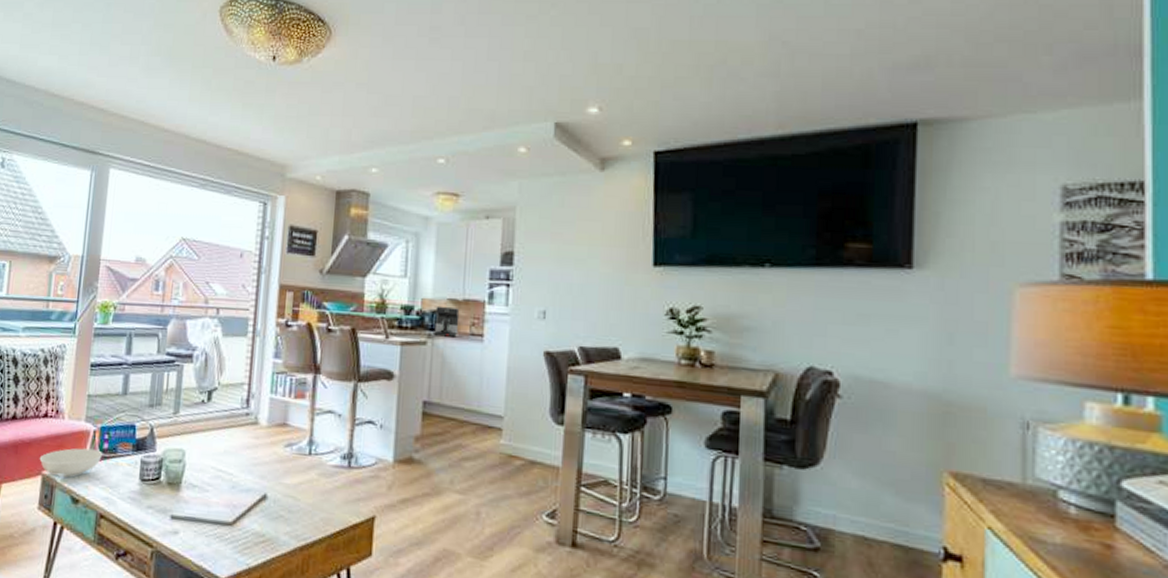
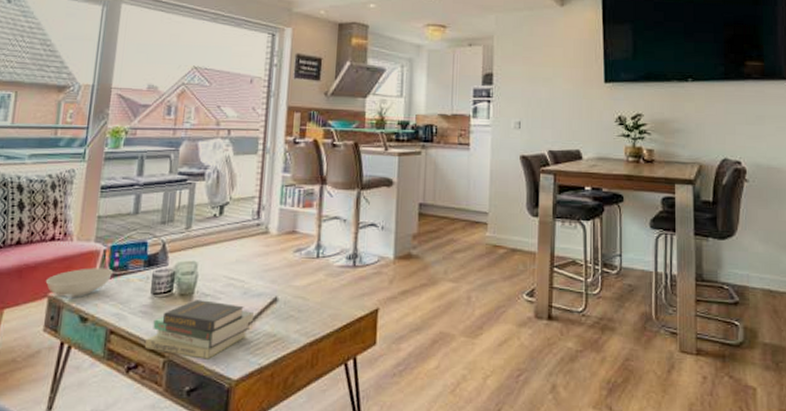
books: none [134,490,243,554] -> present [145,300,255,359]
coffee maker: present [432,306,460,339] -> none [426,120,449,148]

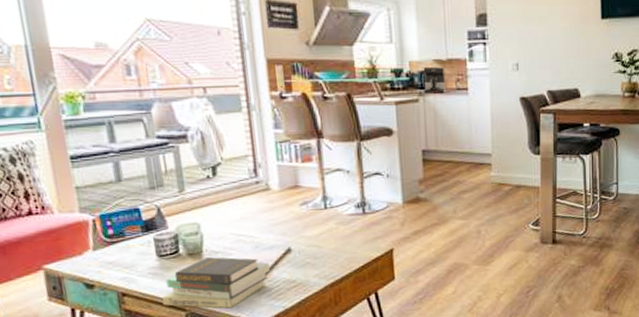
bowl: present [45,268,114,297] -> none [35,236,110,268]
coffee maker: none [426,120,449,148] -> present [423,66,446,94]

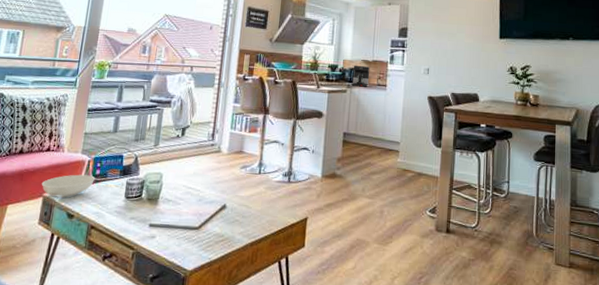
bowl: none [35,236,110,268] -> present [41,174,96,198]
books: present [162,257,271,308] -> none [118,204,207,253]

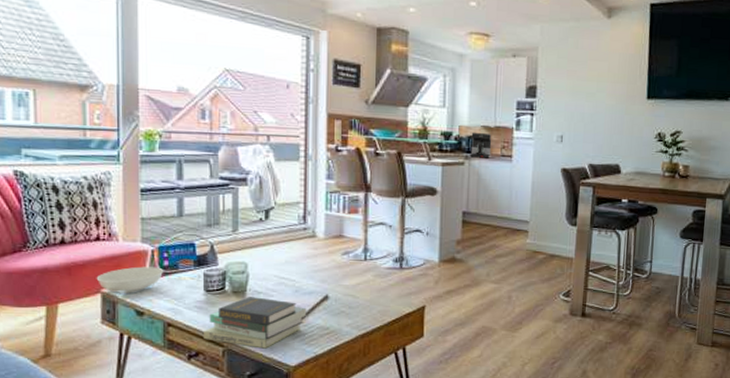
books: none [118,204,207,253] -> present [204,297,307,349]

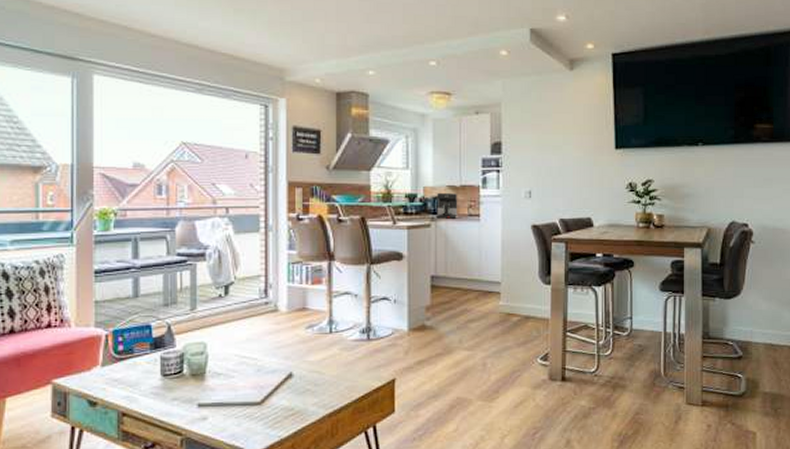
bowl: present [96,266,164,293] -> none [46,352,119,383]
books: present [204,297,307,349] -> none [161,379,270,435]

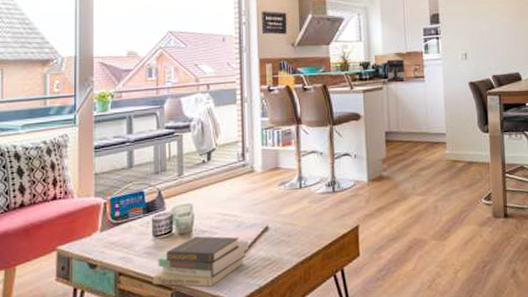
books: none [161,379,270,435] -> present [153,236,250,287]

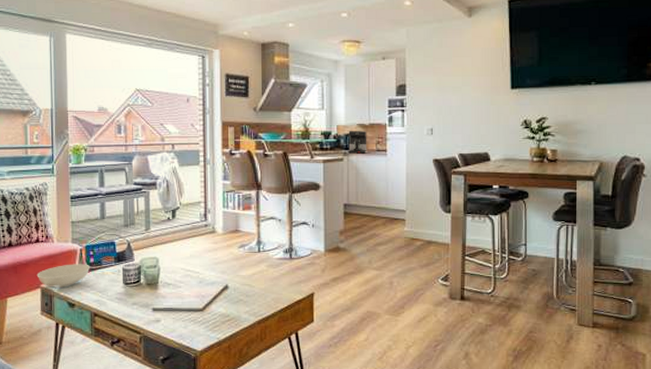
bowl: none [52,218,116,249] -> present [36,264,91,288]
books: present [153,236,250,287] -> none [124,288,210,335]

